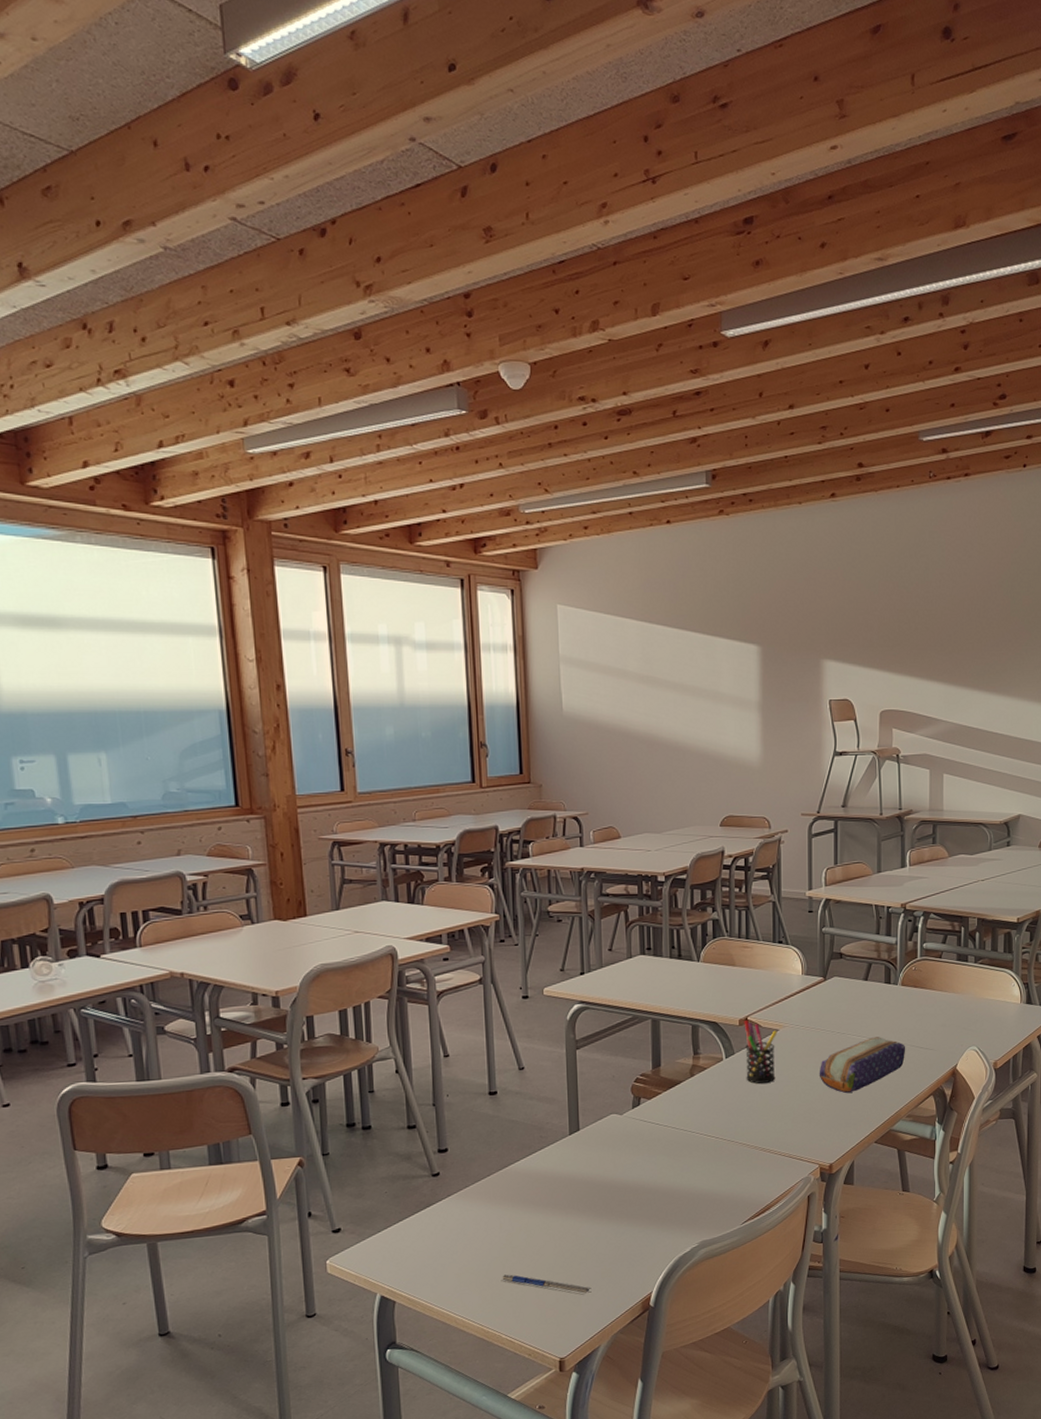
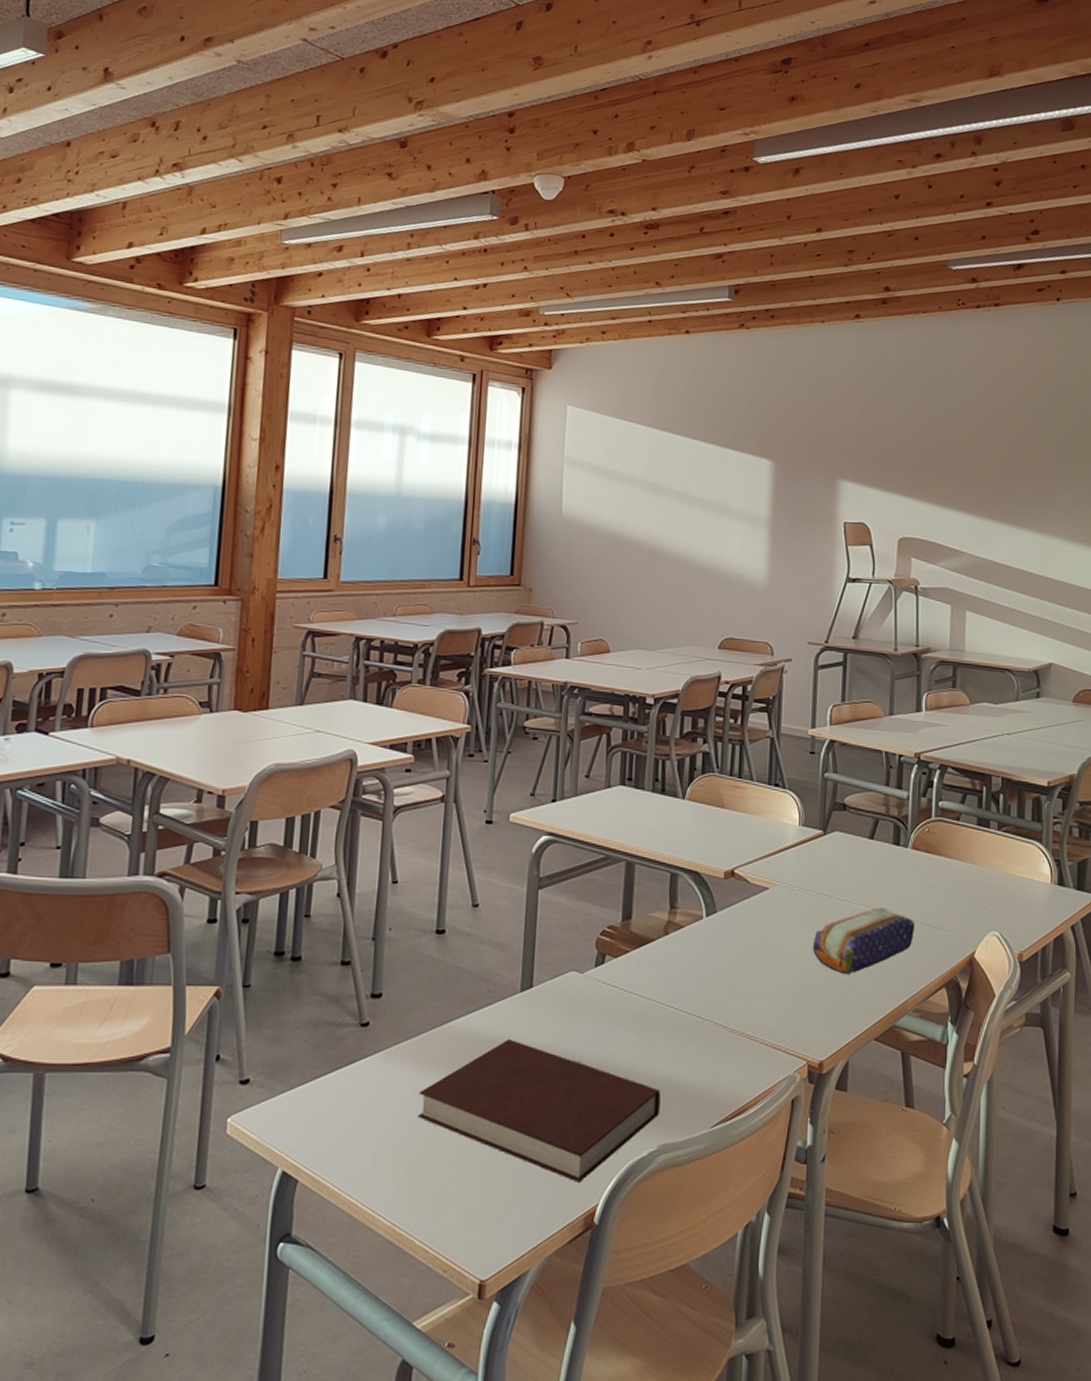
notebook: none [490,1173,698,1277] -> present [417,1038,661,1182]
pen: present [501,1274,590,1295] -> none [422,1161,525,1198]
pen holder: present [744,1021,778,1084] -> none [728,874,767,952]

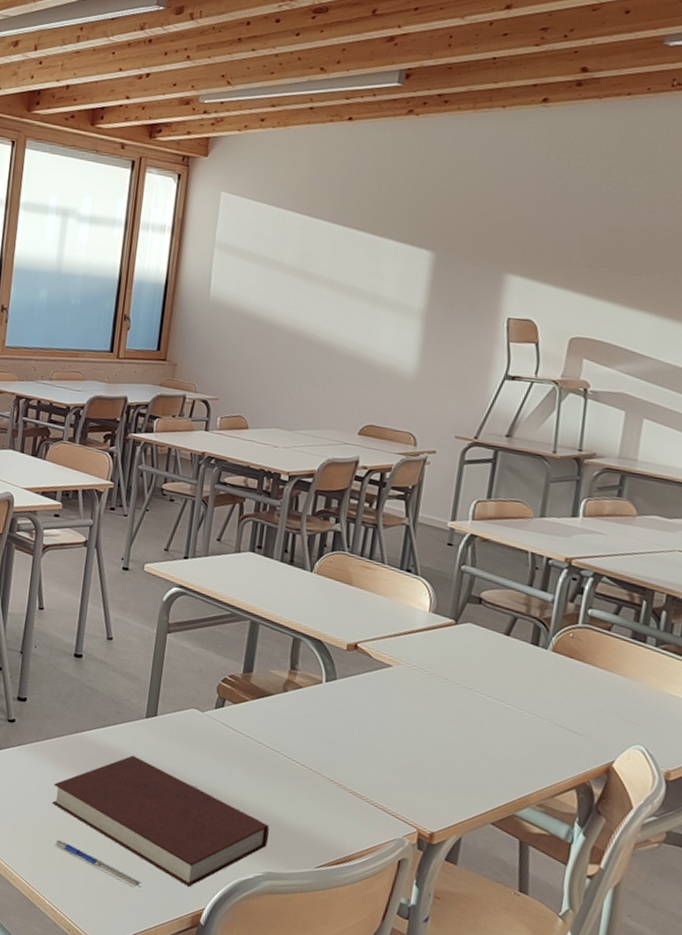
pen: none [422,1161,525,1198] -> present [54,840,141,887]
pencil case: present [812,908,915,975] -> none [432,701,548,759]

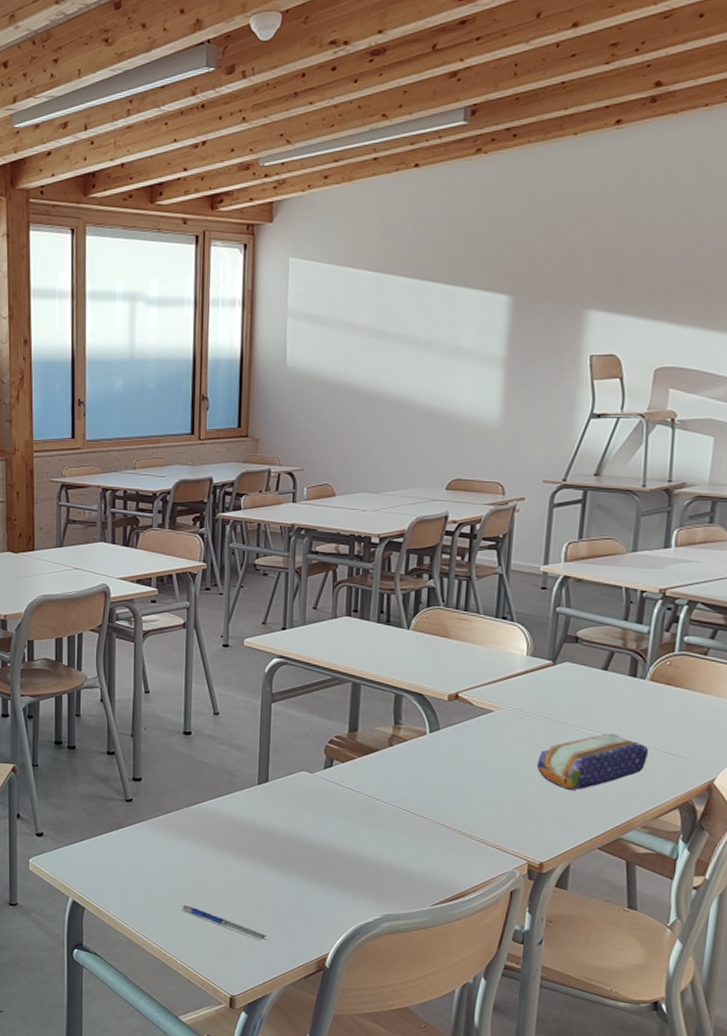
notebook: present [51,754,269,887] -> none [174,820,385,935]
pencil case: none [432,701,548,759] -> present [536,733,649,791]

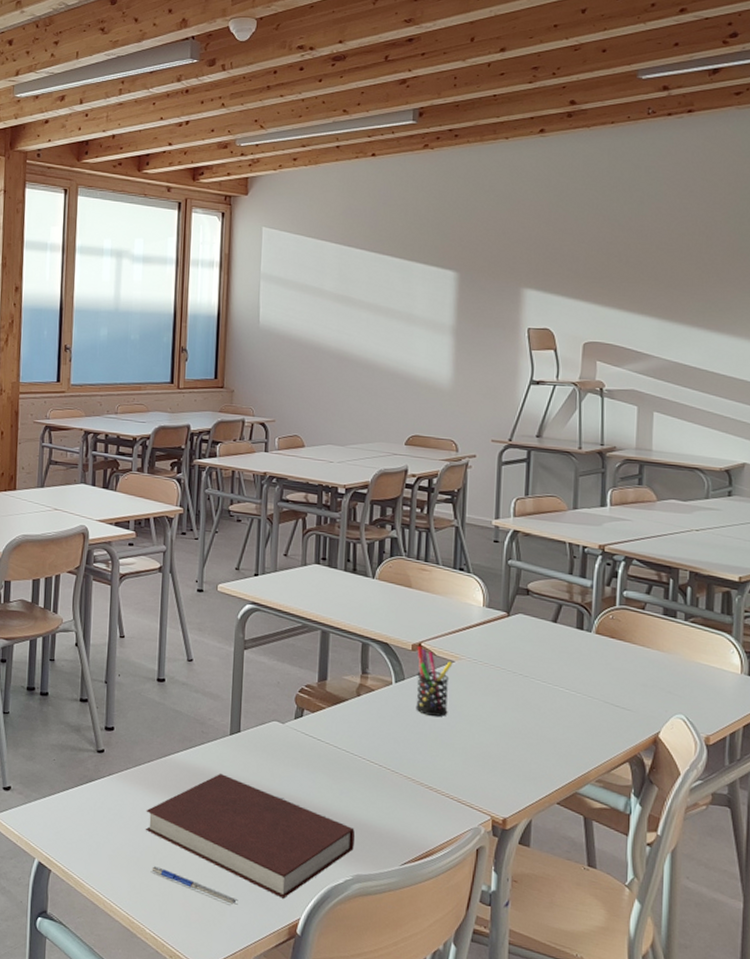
notebook: none [174,820,385,935] -> present [145,773,355,899]
pen holder: none [450,697,492,765] -> present [415,646,453,717]
pencil case: present [536,733,649,791] -> none [496,685,599,744]

